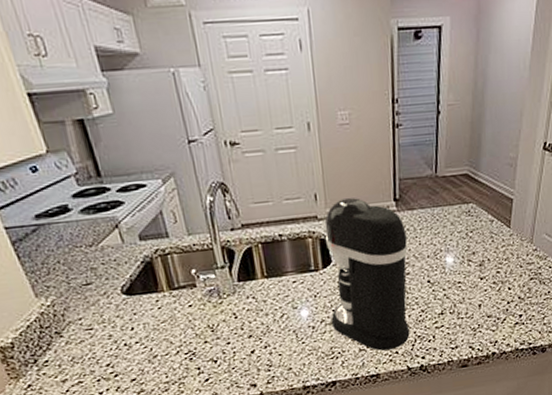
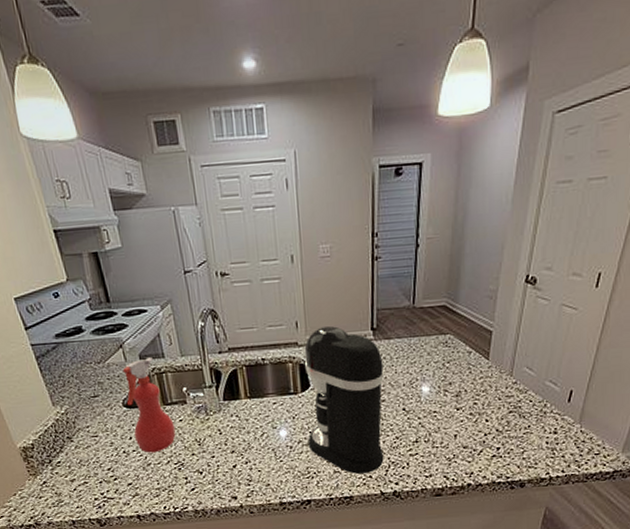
spray bottle: none [120,238,185,344] -> present [123,357,176,453]

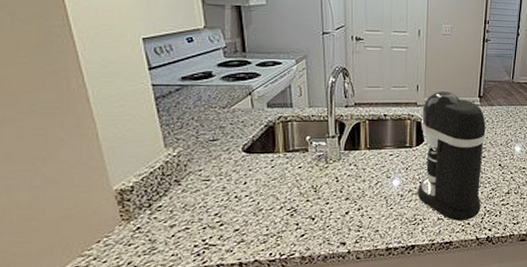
spray bottle: present [123,357,176,453] -> none [246,106,293,199]

